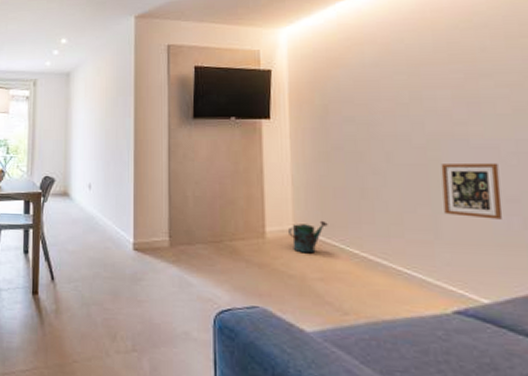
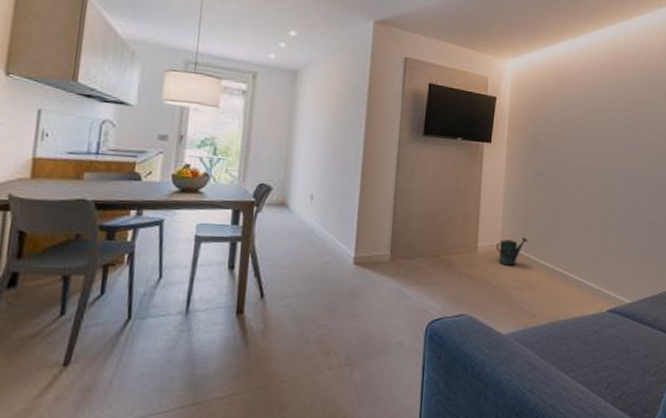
picture frame: present [440,162,503,220] -> none [610,193,647,238]

